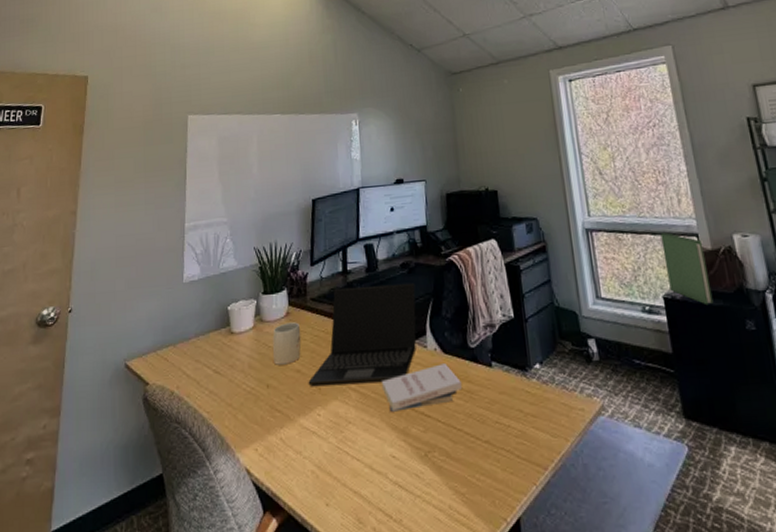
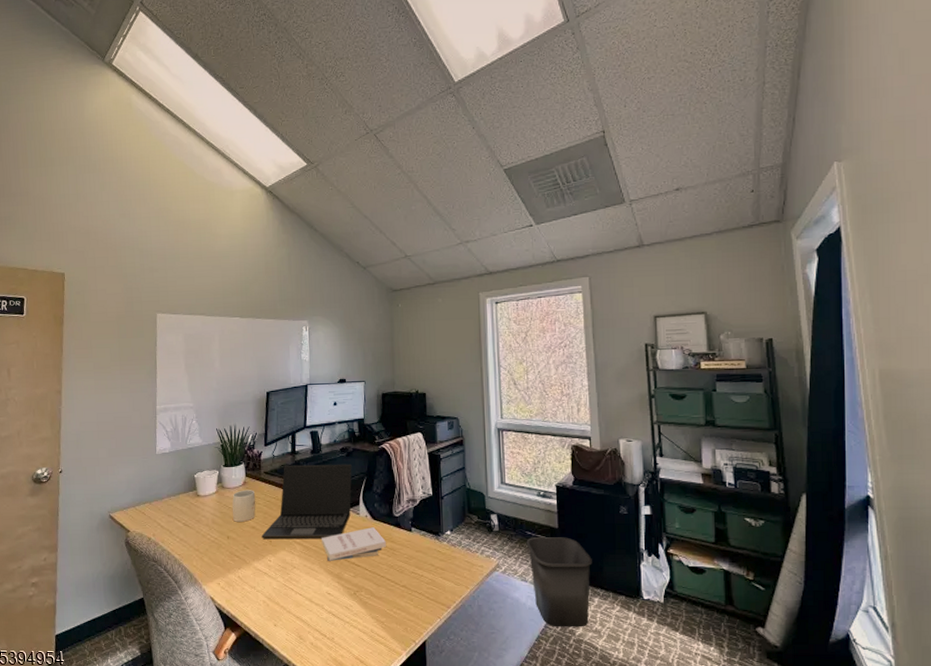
waste bin: none [634,364,727,491] -> present [526,537,592,627]
binder: present [660,232,714,306] -> none [559,435,596,494]

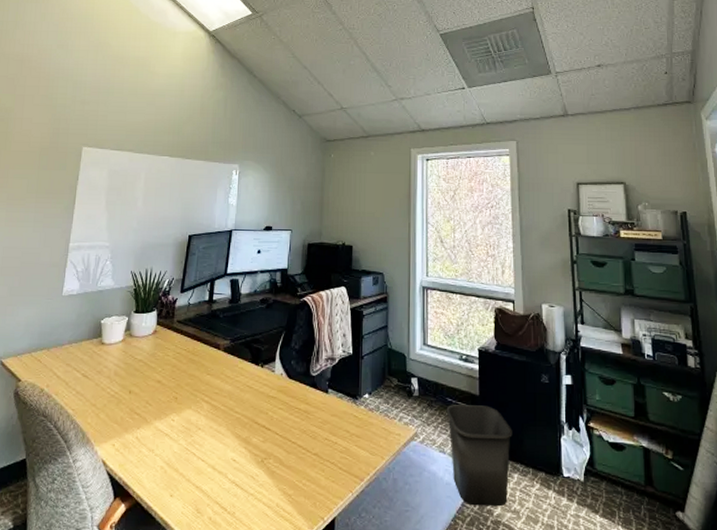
mug: present [231,490,256,522] -> none [137,339,165,375]
laptop: present [261,464,352,539] -> none [166,314,271,397]
books: present [321,527,387,561] -> none [230,387,301,423]

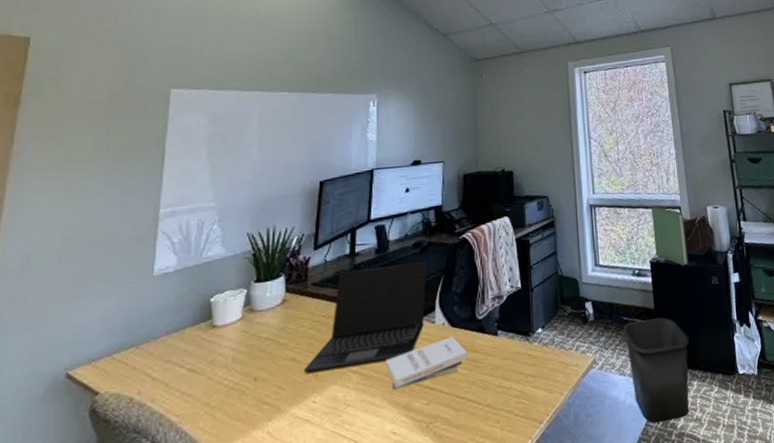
laptop: none [166,314,271,397] -> present [304,262,427,373]
books: none [230,387,301,423] -> present [385,336,468,389]
binder: none [484,297,518,360] -> present [651,206,689,267]

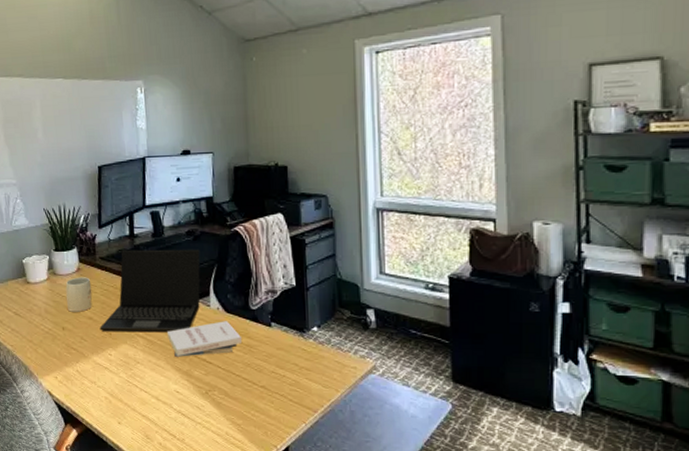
mug: none [263,309,299,356] -> present [65,277,93,312]
waste bin: present [623,317,689,423] -> none [409,337,492,440]
binder: present [651,206,689,267] -> none [455,216,500,287]

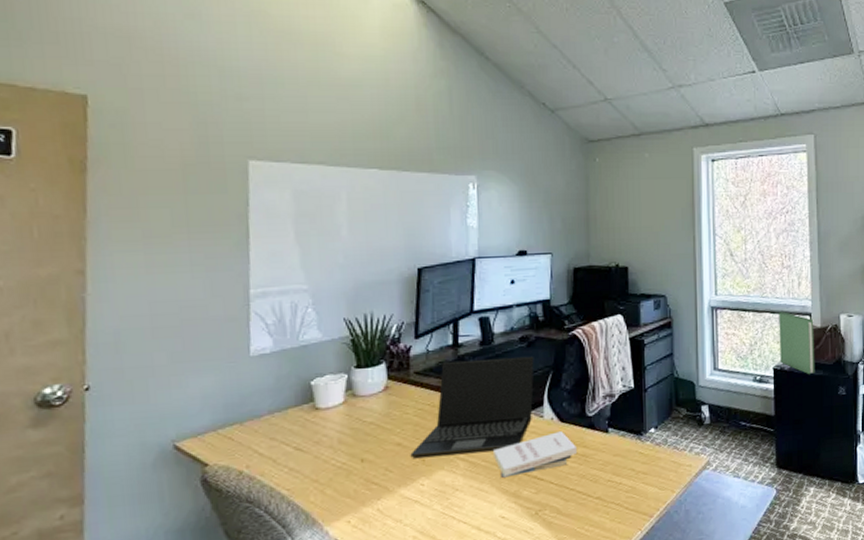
mug: present [65,277,93,312] -> none [367,396,403,439]
binder: none [455,216,500,287] -> present [779,312,815,375]

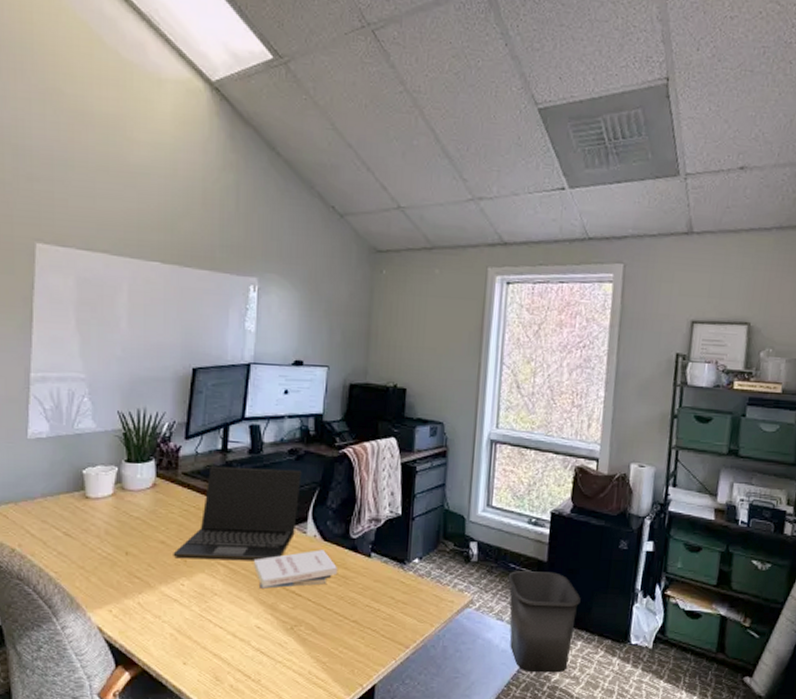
waste bin: none [740,424,809,524] -> present [507,571,581,673]
binder: present [779,312,815,375] -> none [559,453,601,524]

